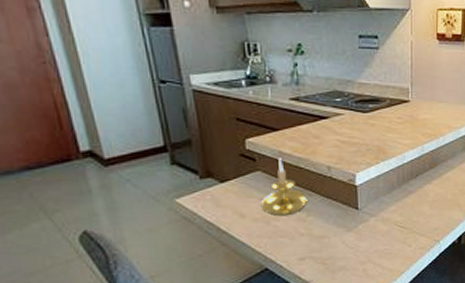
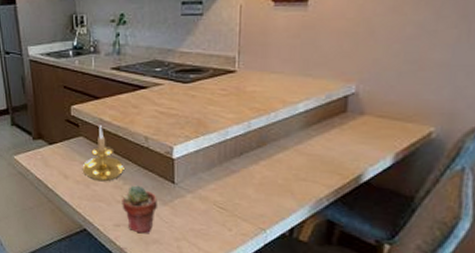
potted succulent: none [306,215,343,264] -> present [122,185,158,234]

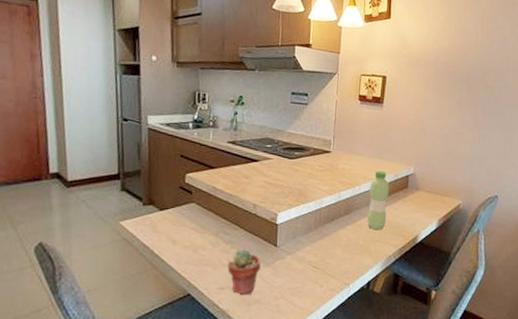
candle holder: present [83,126,124,182] -> none [192,193,233,247]
water bottle: none [288,91,319,167] -> present [367,170,389,231]

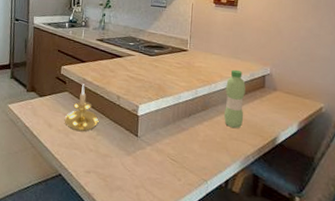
candle holder: none [192,193,233,247] -> present [65,84,99,132]
potted succulent: present [227,249,261,295] -> none [93,136,124,181]

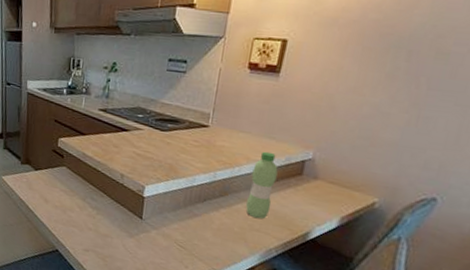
candle holder: present [65,84,99,132] -> none [62,159,99,210]

